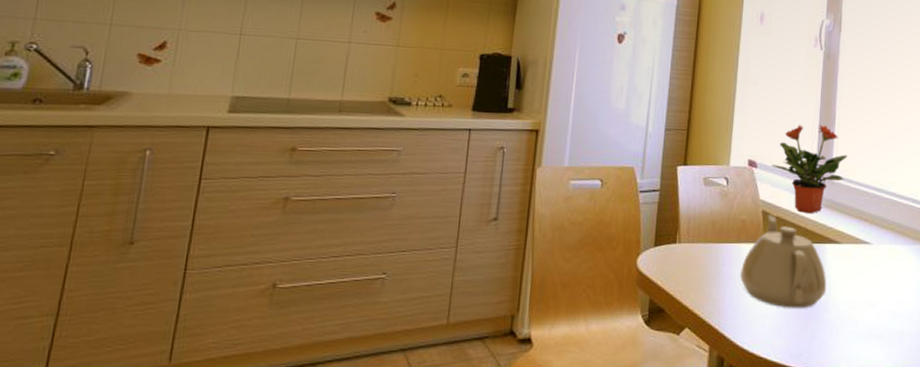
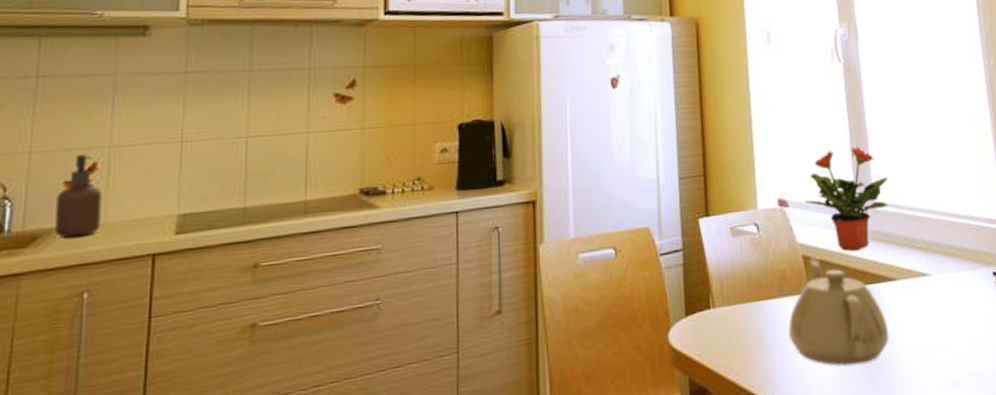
soap dispenser: none [126,33,169,103] -> present [55,155,102,238]

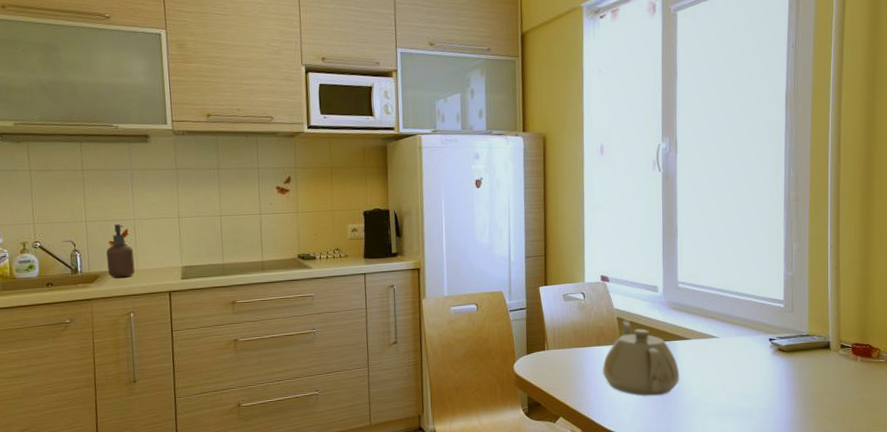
potted plant: present [805,147,889,251] -> none [622,239,691,316]

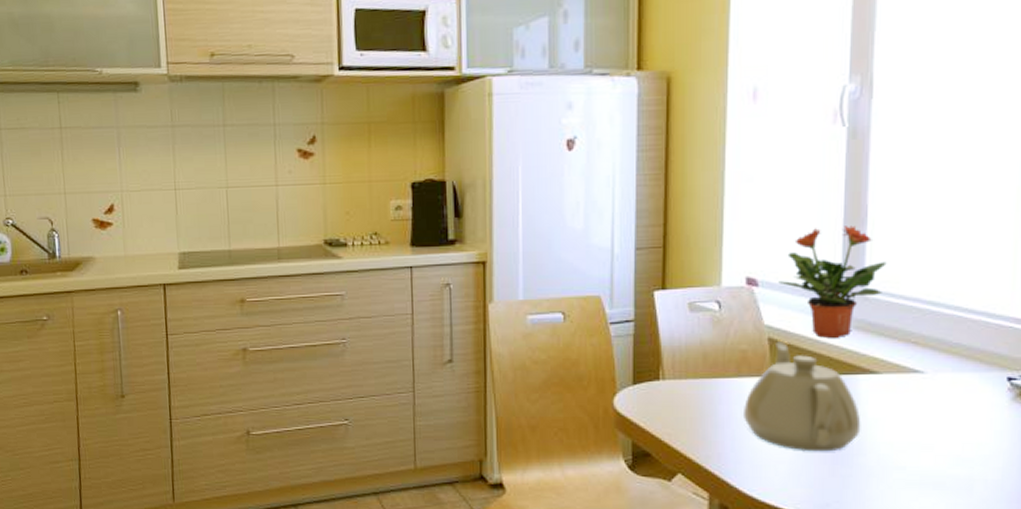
soap dispenser: present [106,224,135,278] -> none [89,197,123,266]
potted plant: none [622,239,691,316] -> present [778,225,887,338]

